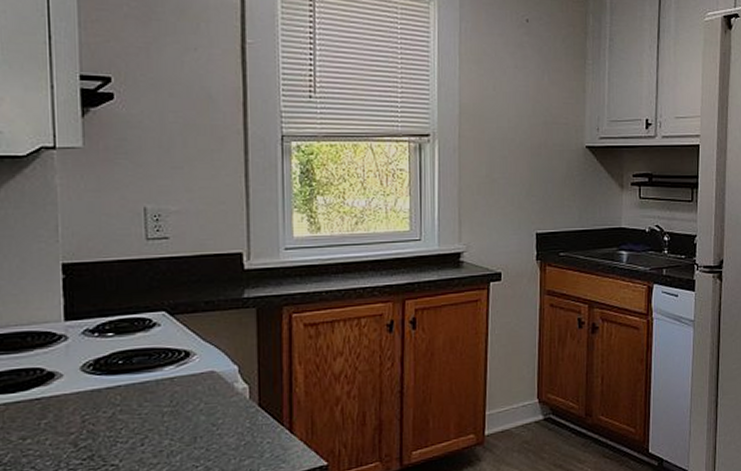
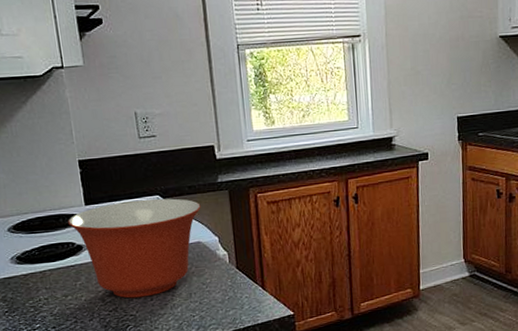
mixing bowl: none [39,315,219,443] -> present [68,198,201,298]

